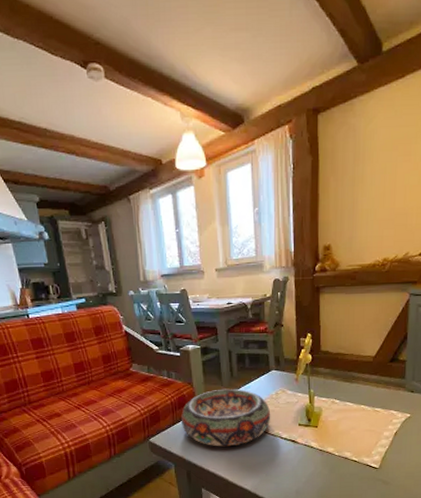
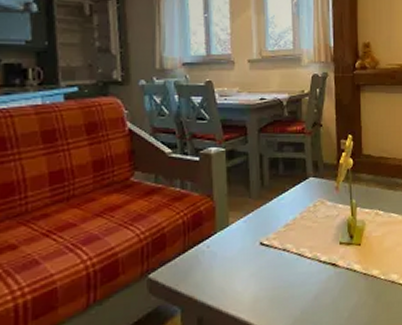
decorative bowl: present [180,388,271,447] -> none [194,201,308,279]

